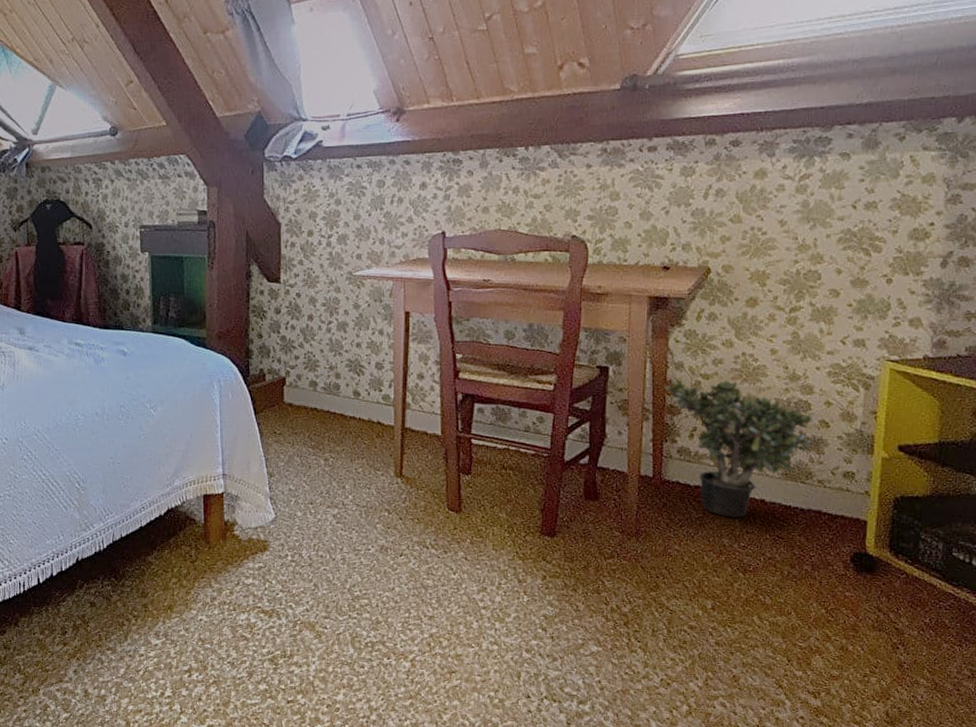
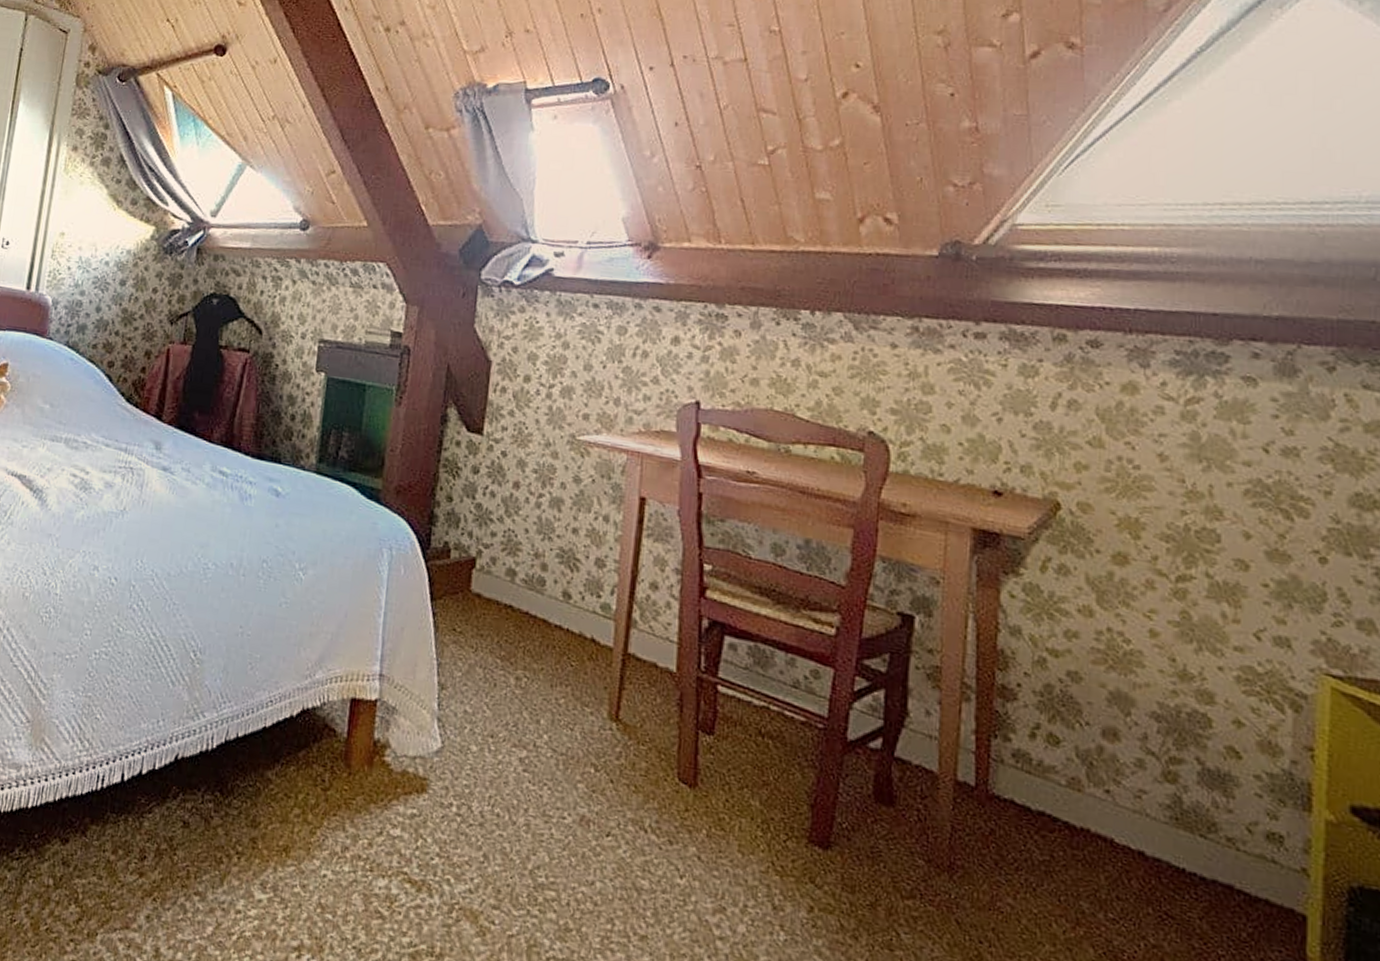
potted plant: present [663,379,813,518] -> none [992,651,1216,873]

